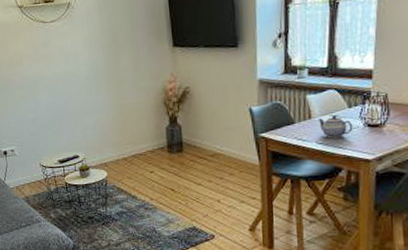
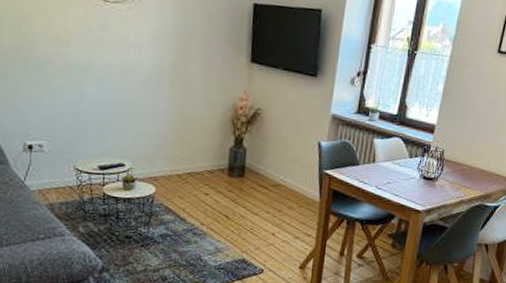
teapot: present [317,114,353,138] -> none [380,162,411,186]

